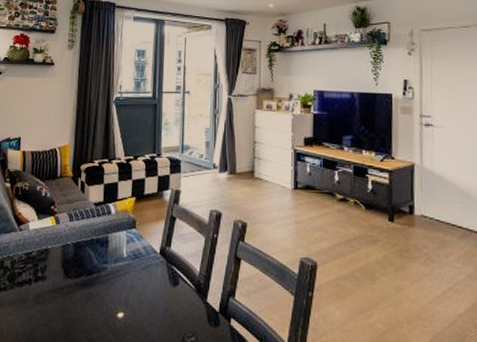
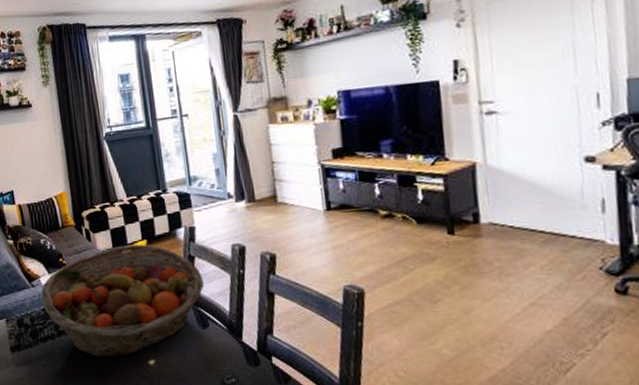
fruit basket: none [26,200,180,308] -> present [41,244,204,357]

